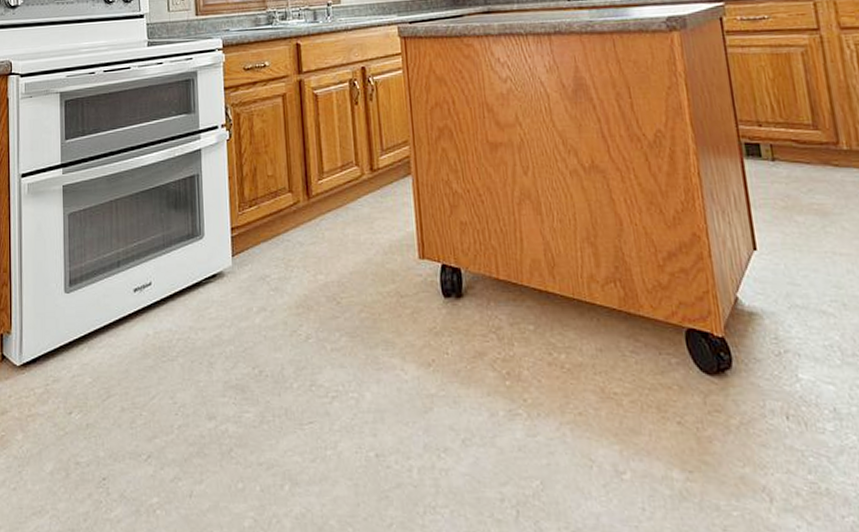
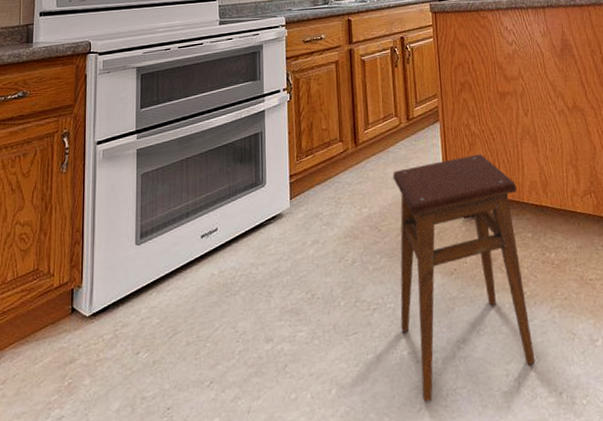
stool: none [354,219,540,517] -> present [393,154,536,402]

